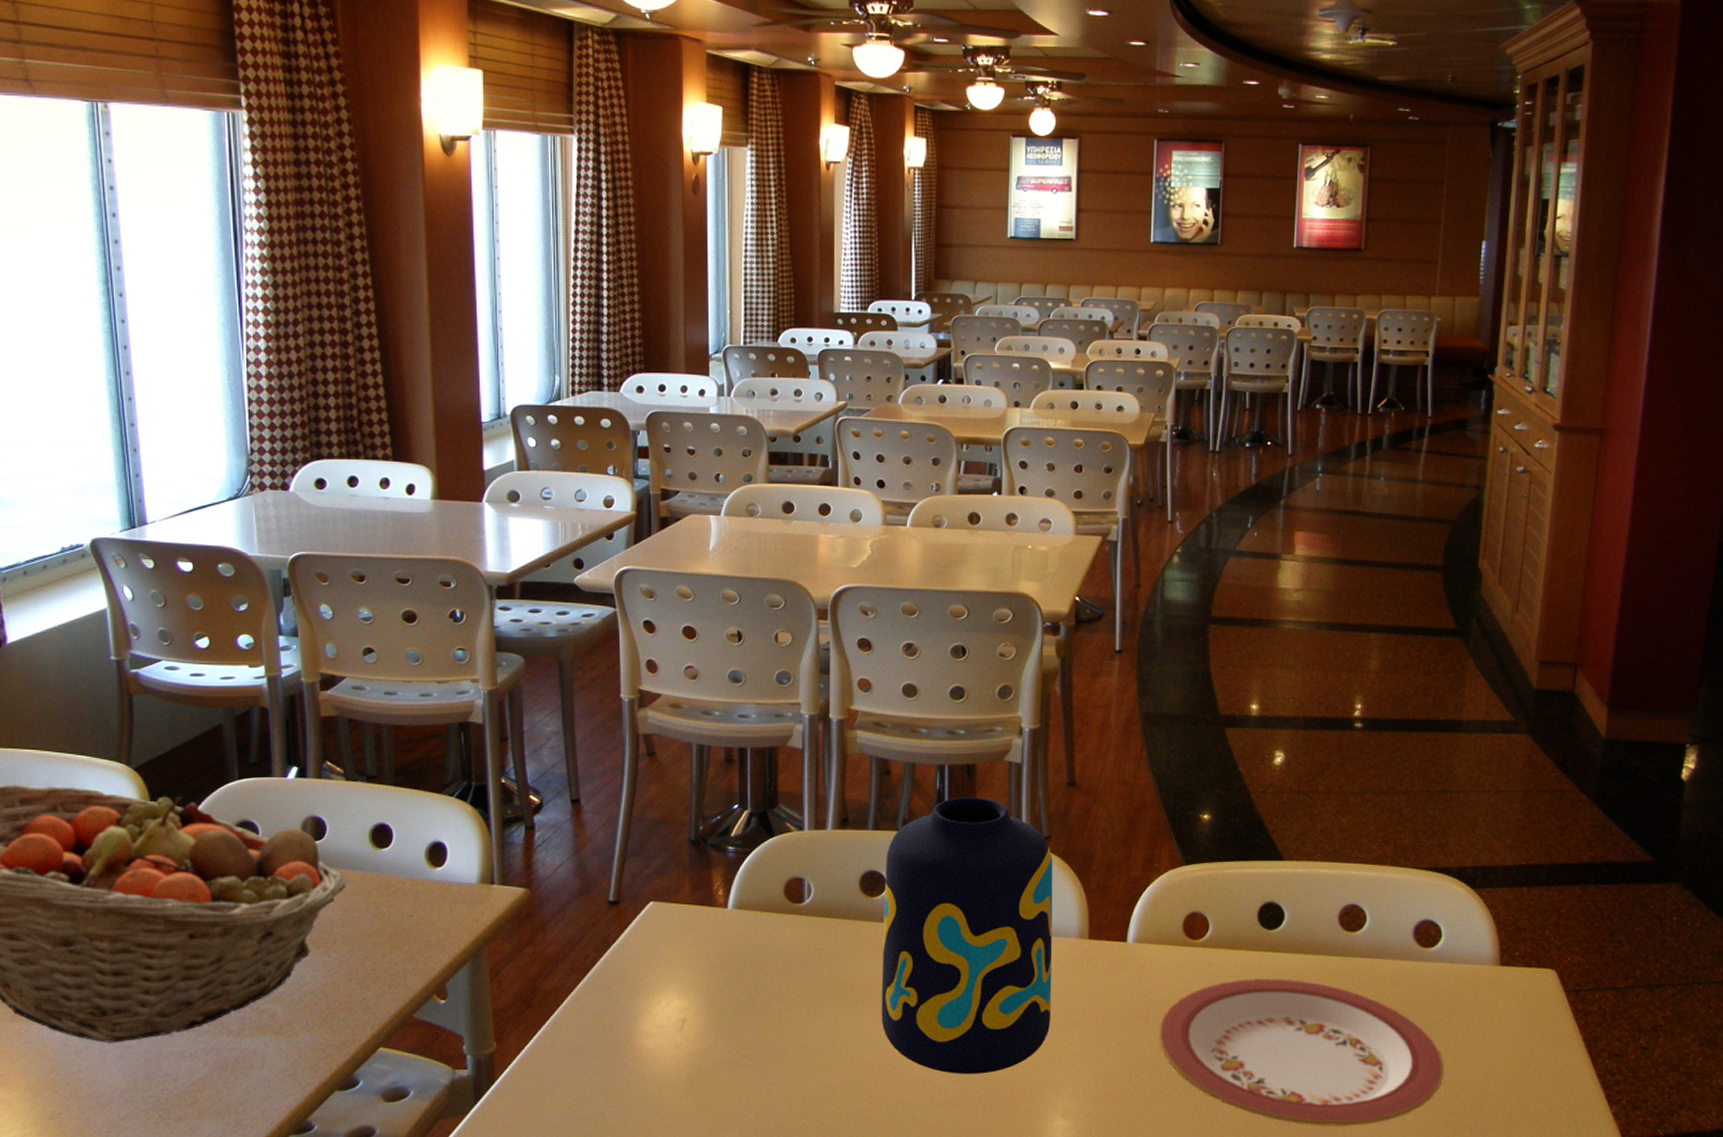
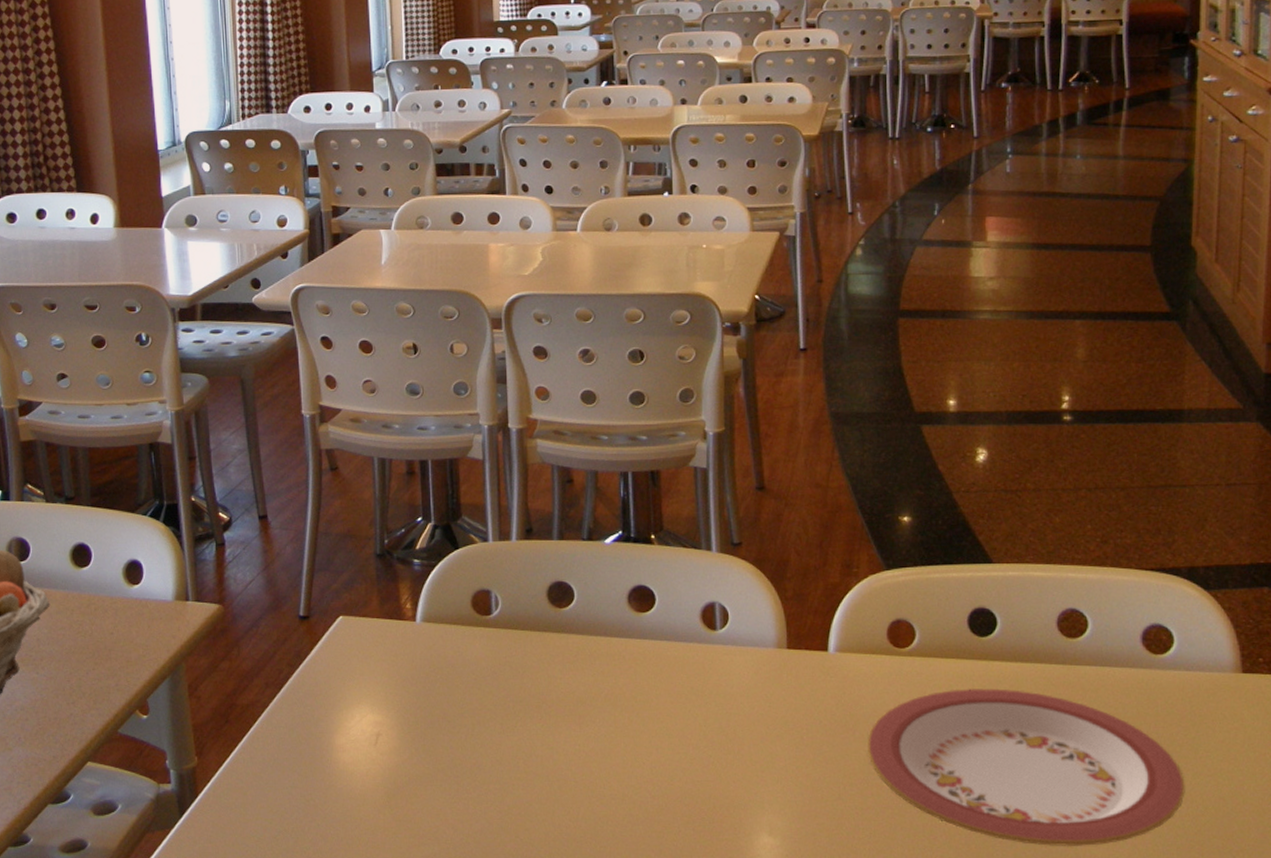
vase: present [881,797,1053,1074] -> none [572,504,752,789]

